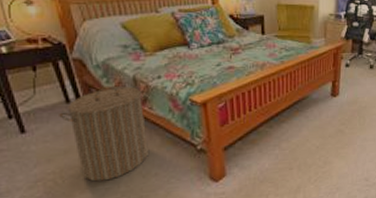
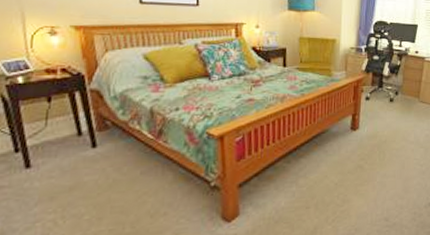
laundry hamper: present [59,86,148,182] -> none [68,118,164,222]

